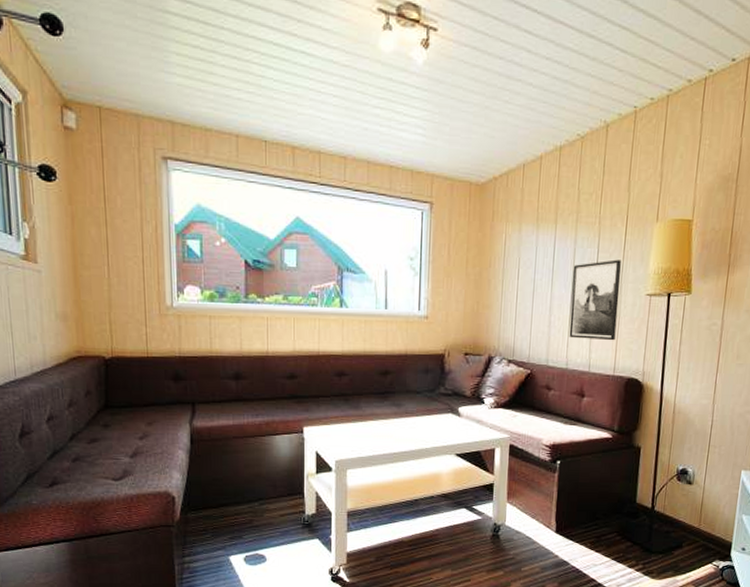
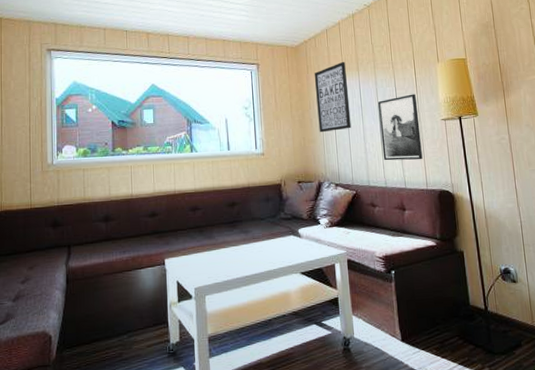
wall art: none [497,209,541,298] -> present [314,61,351,133]

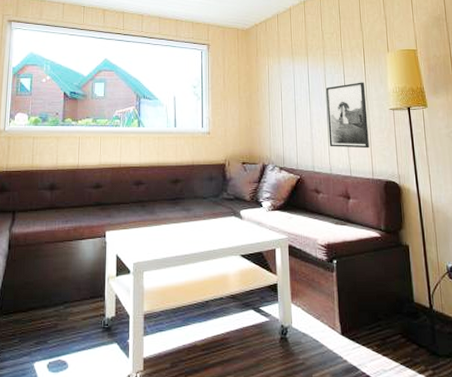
wall art: present [314,61,351,133] -> none [263,46,298,115]

